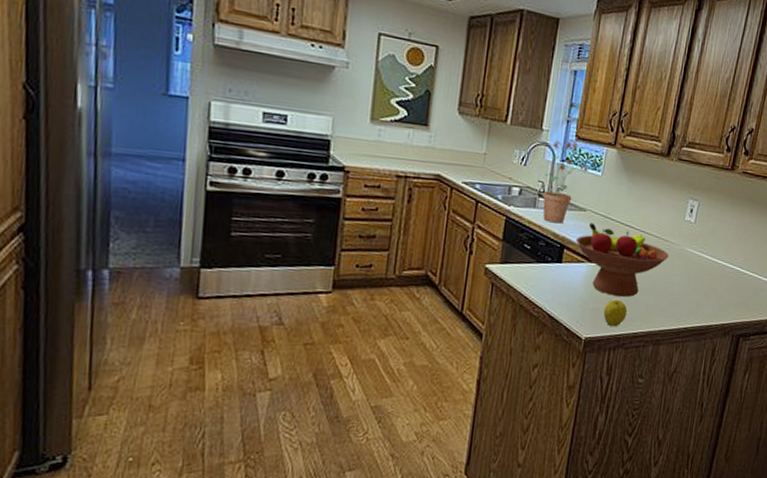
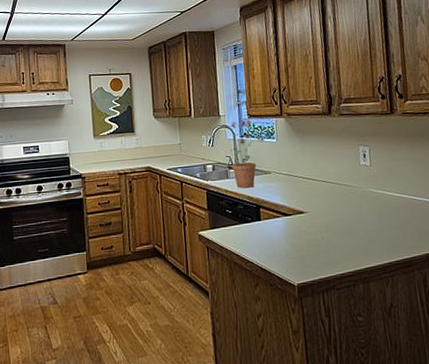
fruit bowl: present [575,222,669,297] -> none [268,182,355,243]
apple: present [603,300,628,327] -> none [307,245,331,271]

